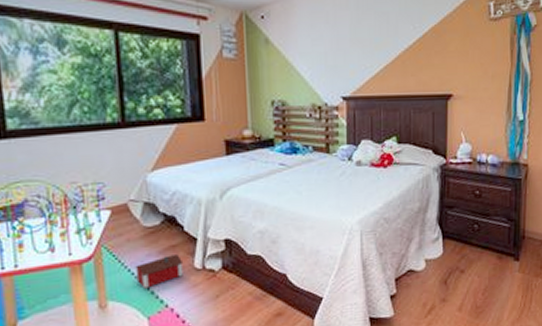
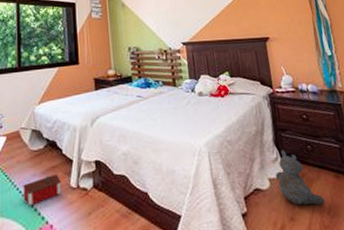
stuffed bear: none [433,229,481,287] -> present [275,150,325,206]

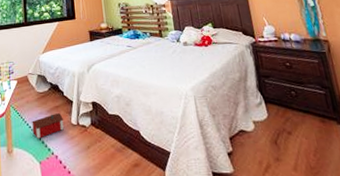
stuffed bear: present [275,150,325,206] -> none [259,95,311,148]

